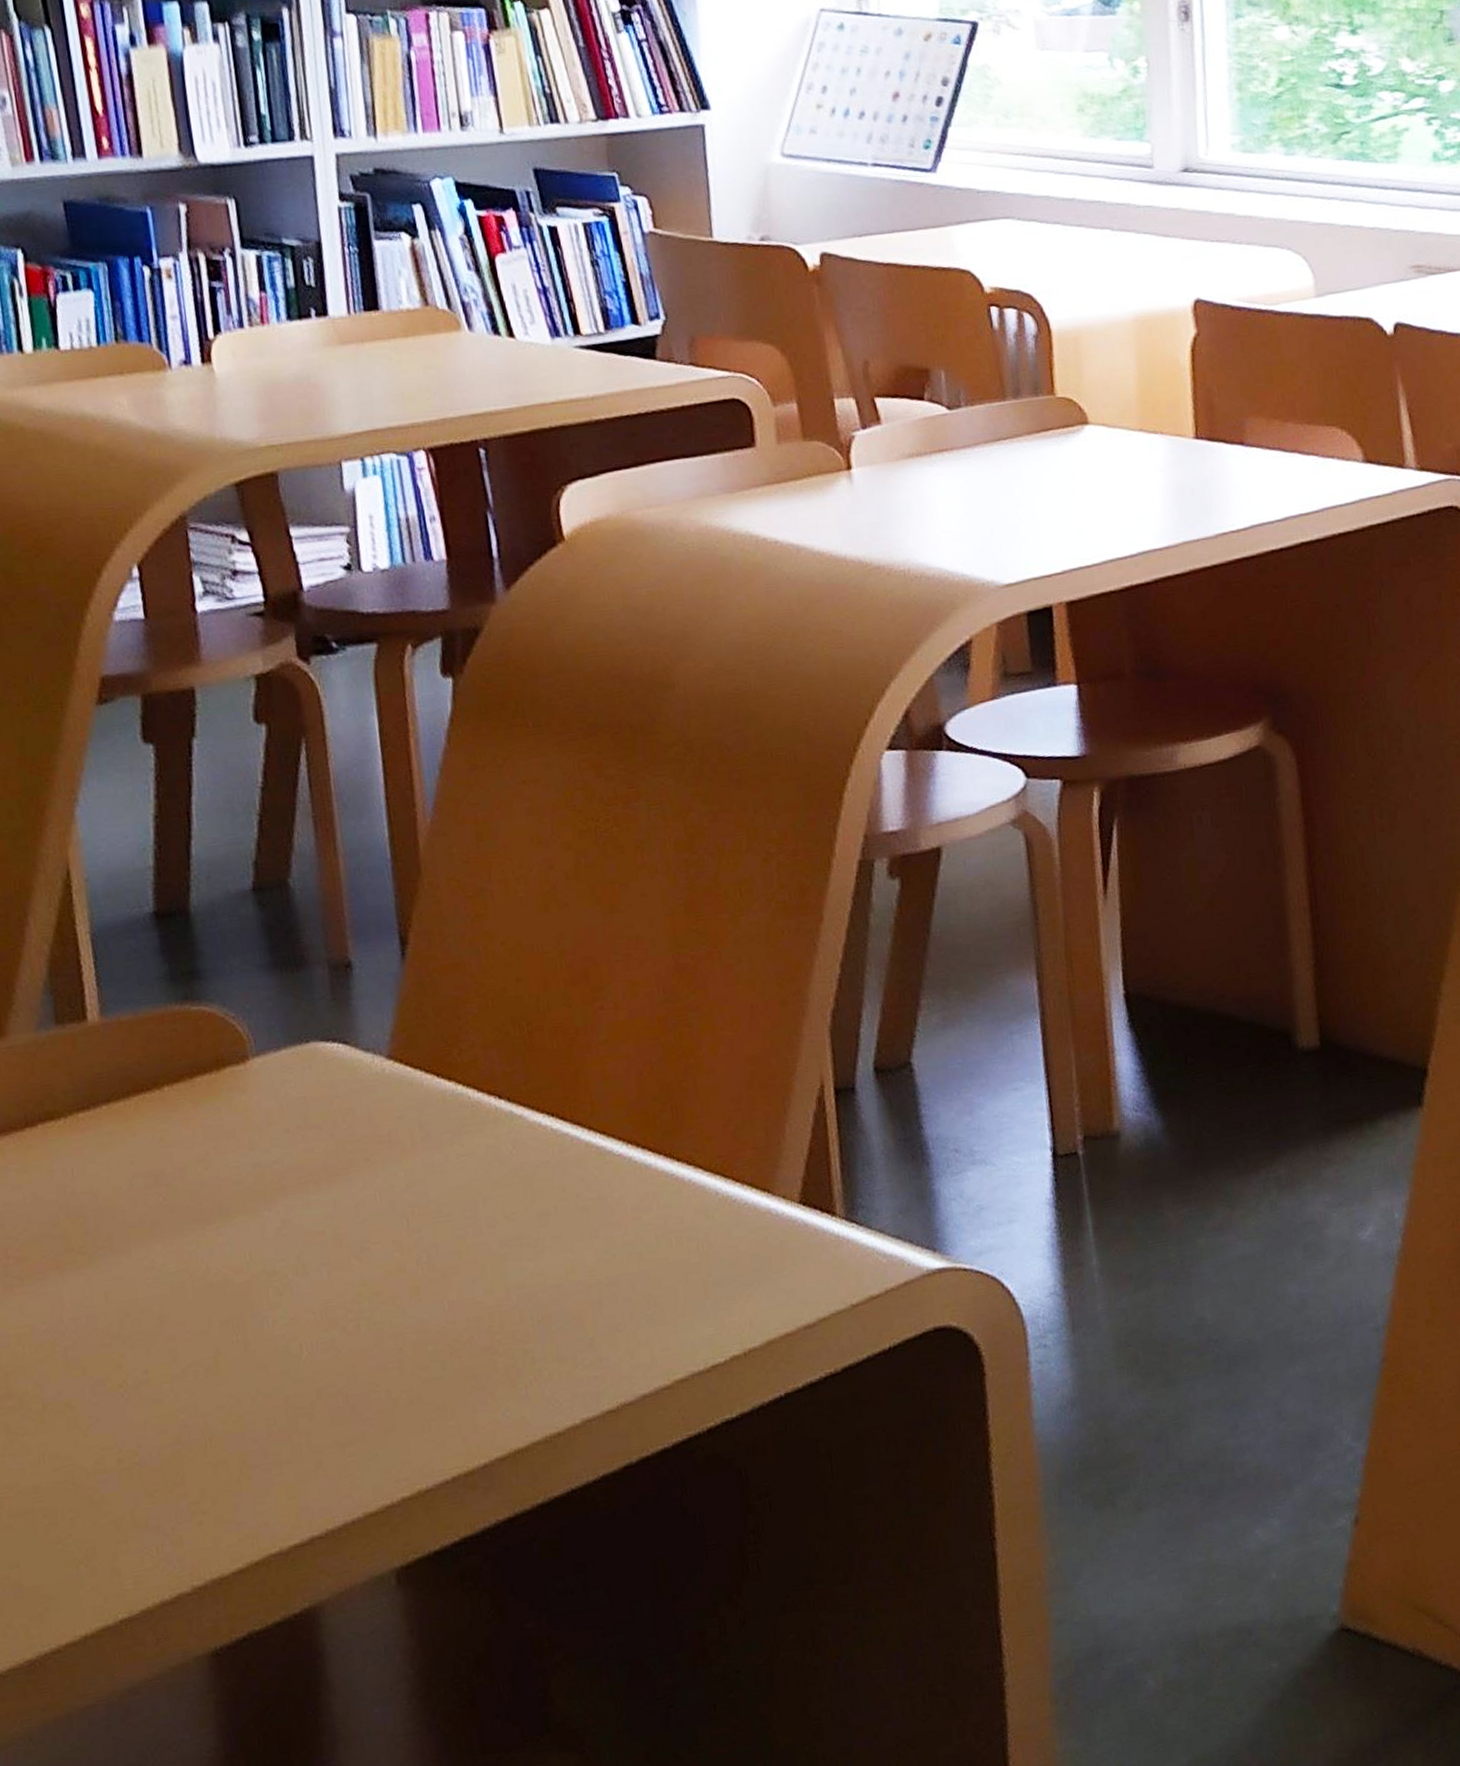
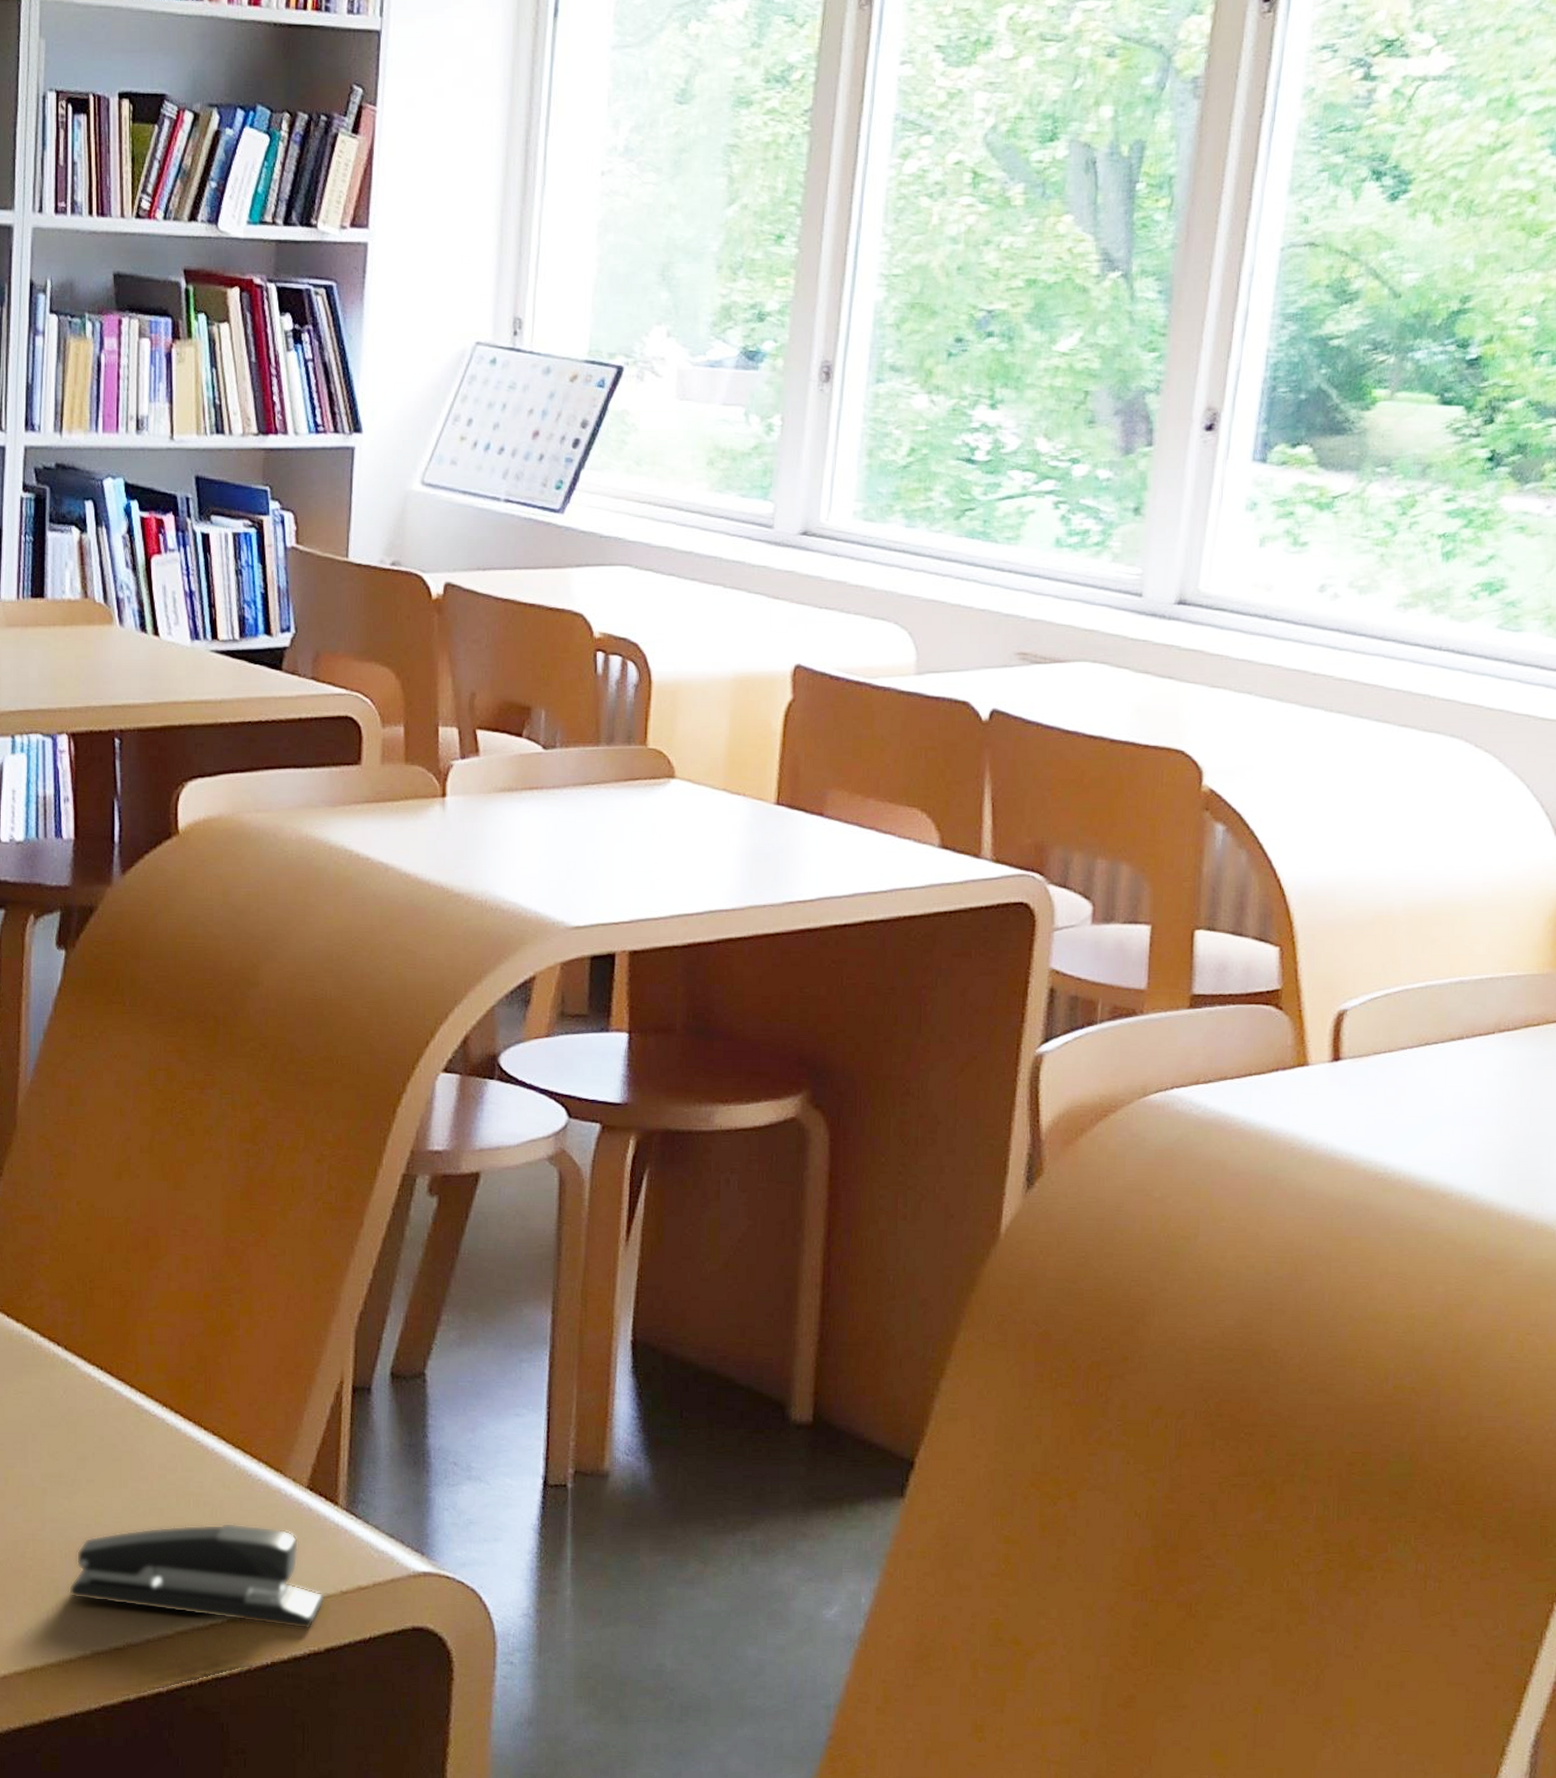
stapler: none [546,1251,835,1367] -> present [68,1522,325,1629]

